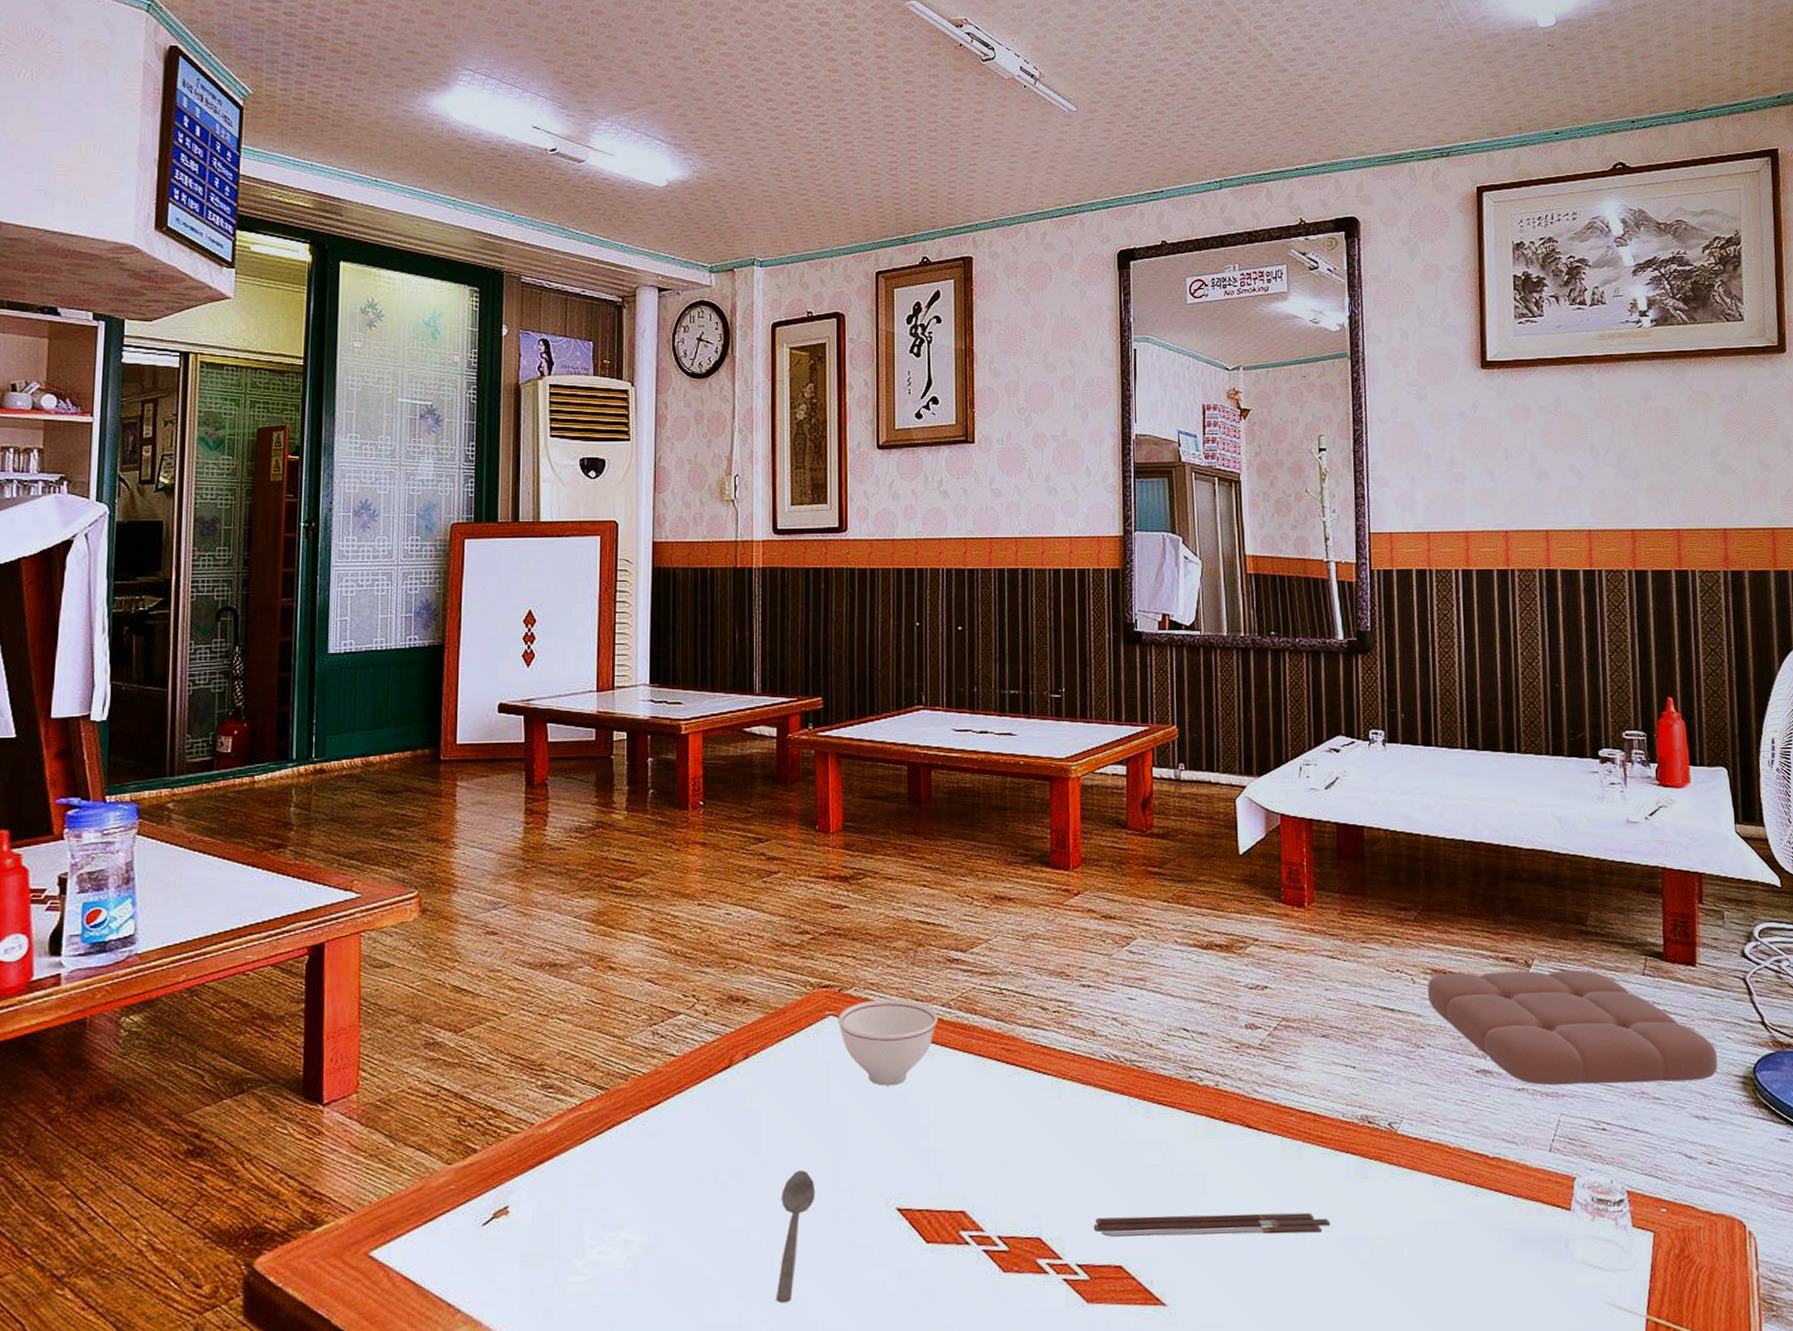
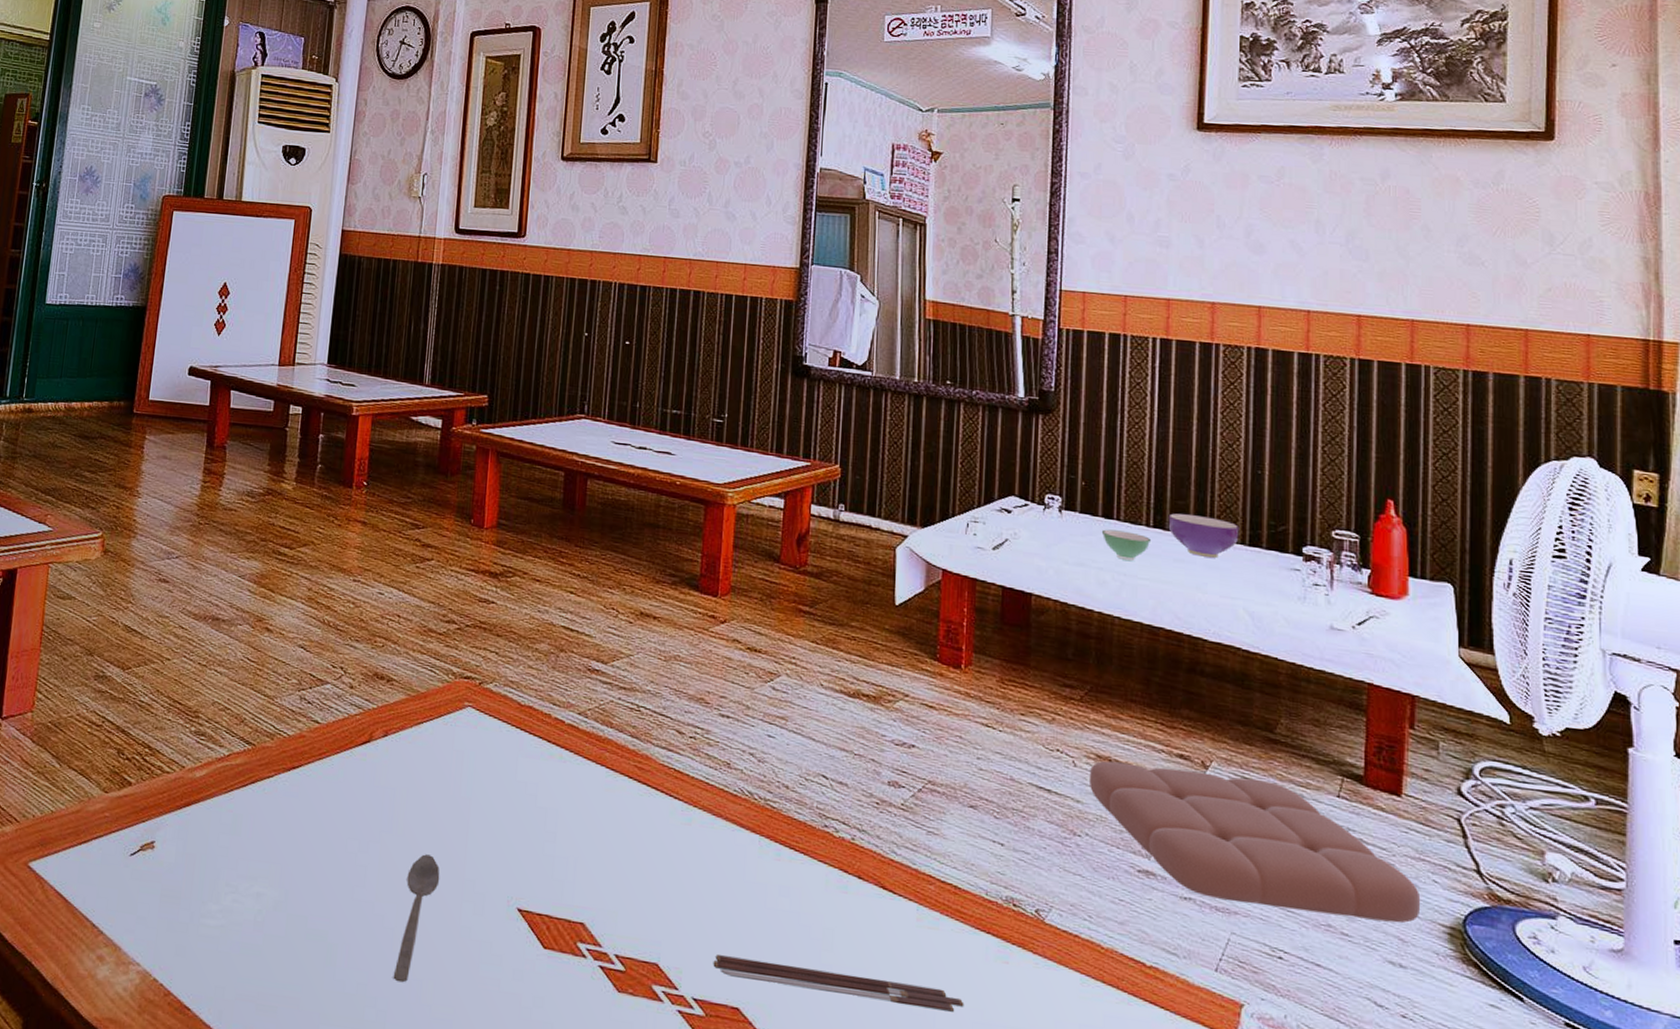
bowl: present [838,999,939,1086] -> none [476,698,575,786]
bowl: none [1422,756,1467,784] -> present [1101,529,1152,562]
bowl: none [1480,733,1544,771] -> present [1168,513,1239,558]

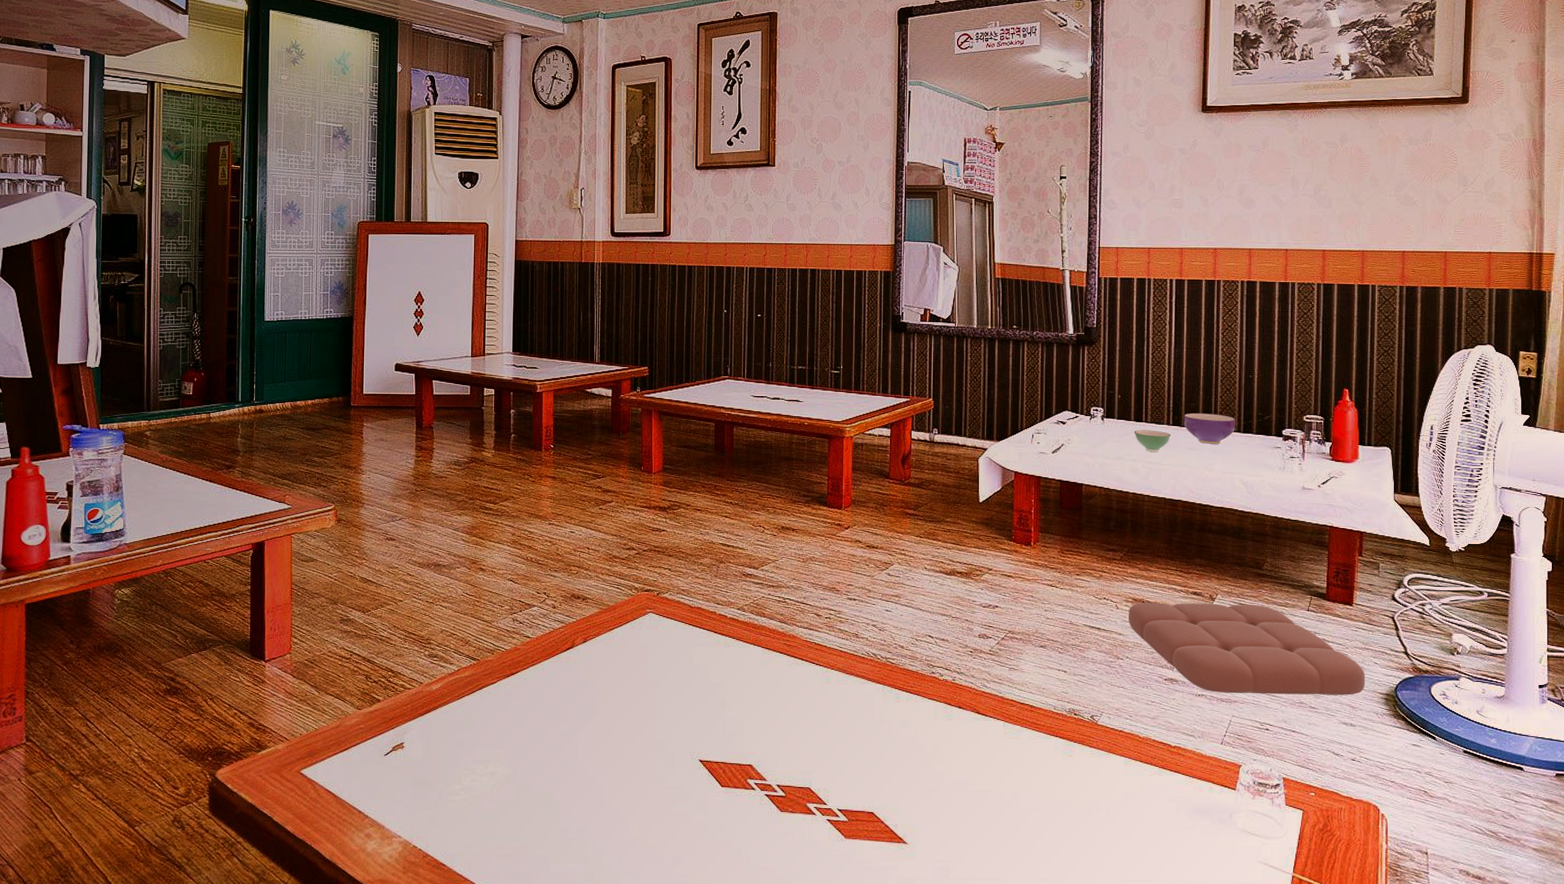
spoon: present [393,854,440,983] -> none [605,728,637,825]
chopsticks: present [713,955,964,1012] -> none [852,776,1040,796]

